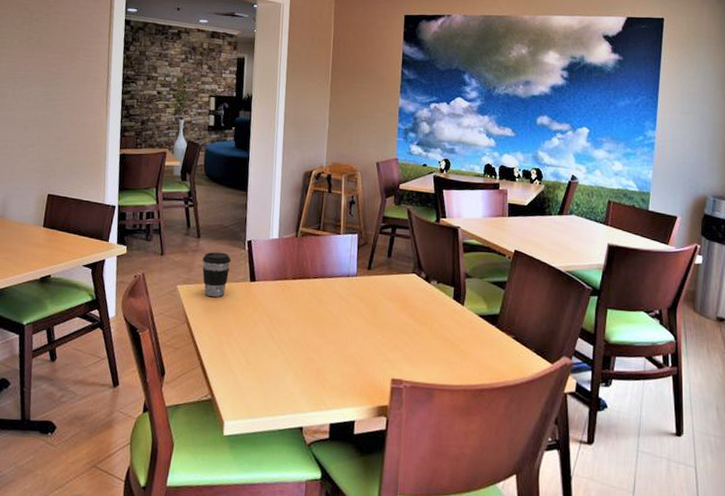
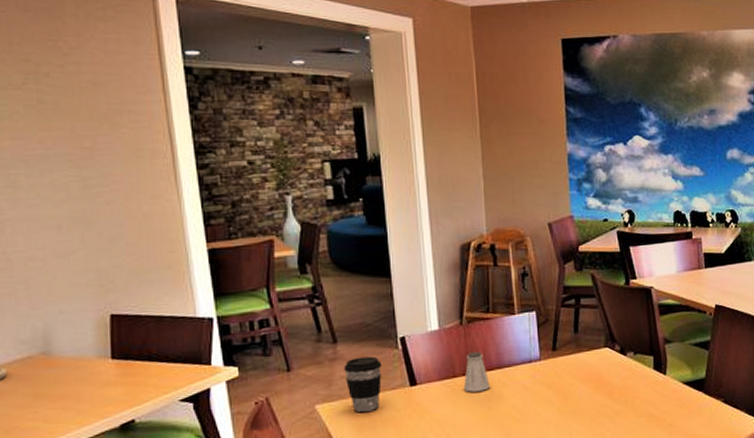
saltshaker: none [291,260,314,295] -> present [463,351,491,392]

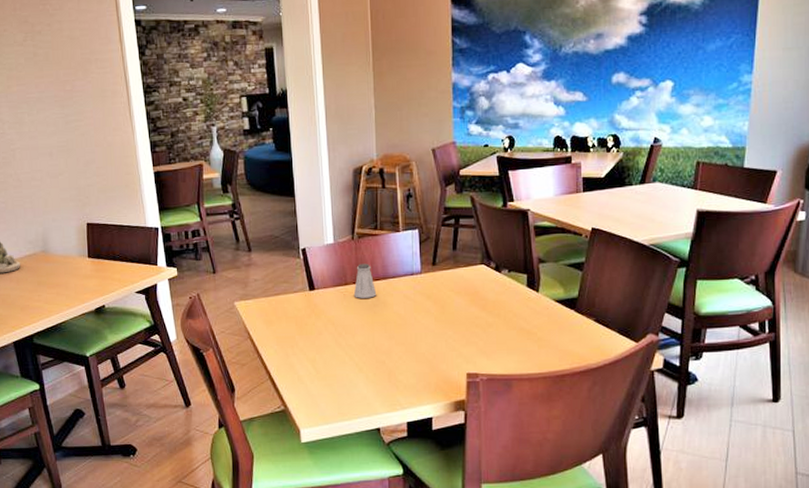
coffee cup: present [344,356,382,413] -> none [256,264,287,311]

